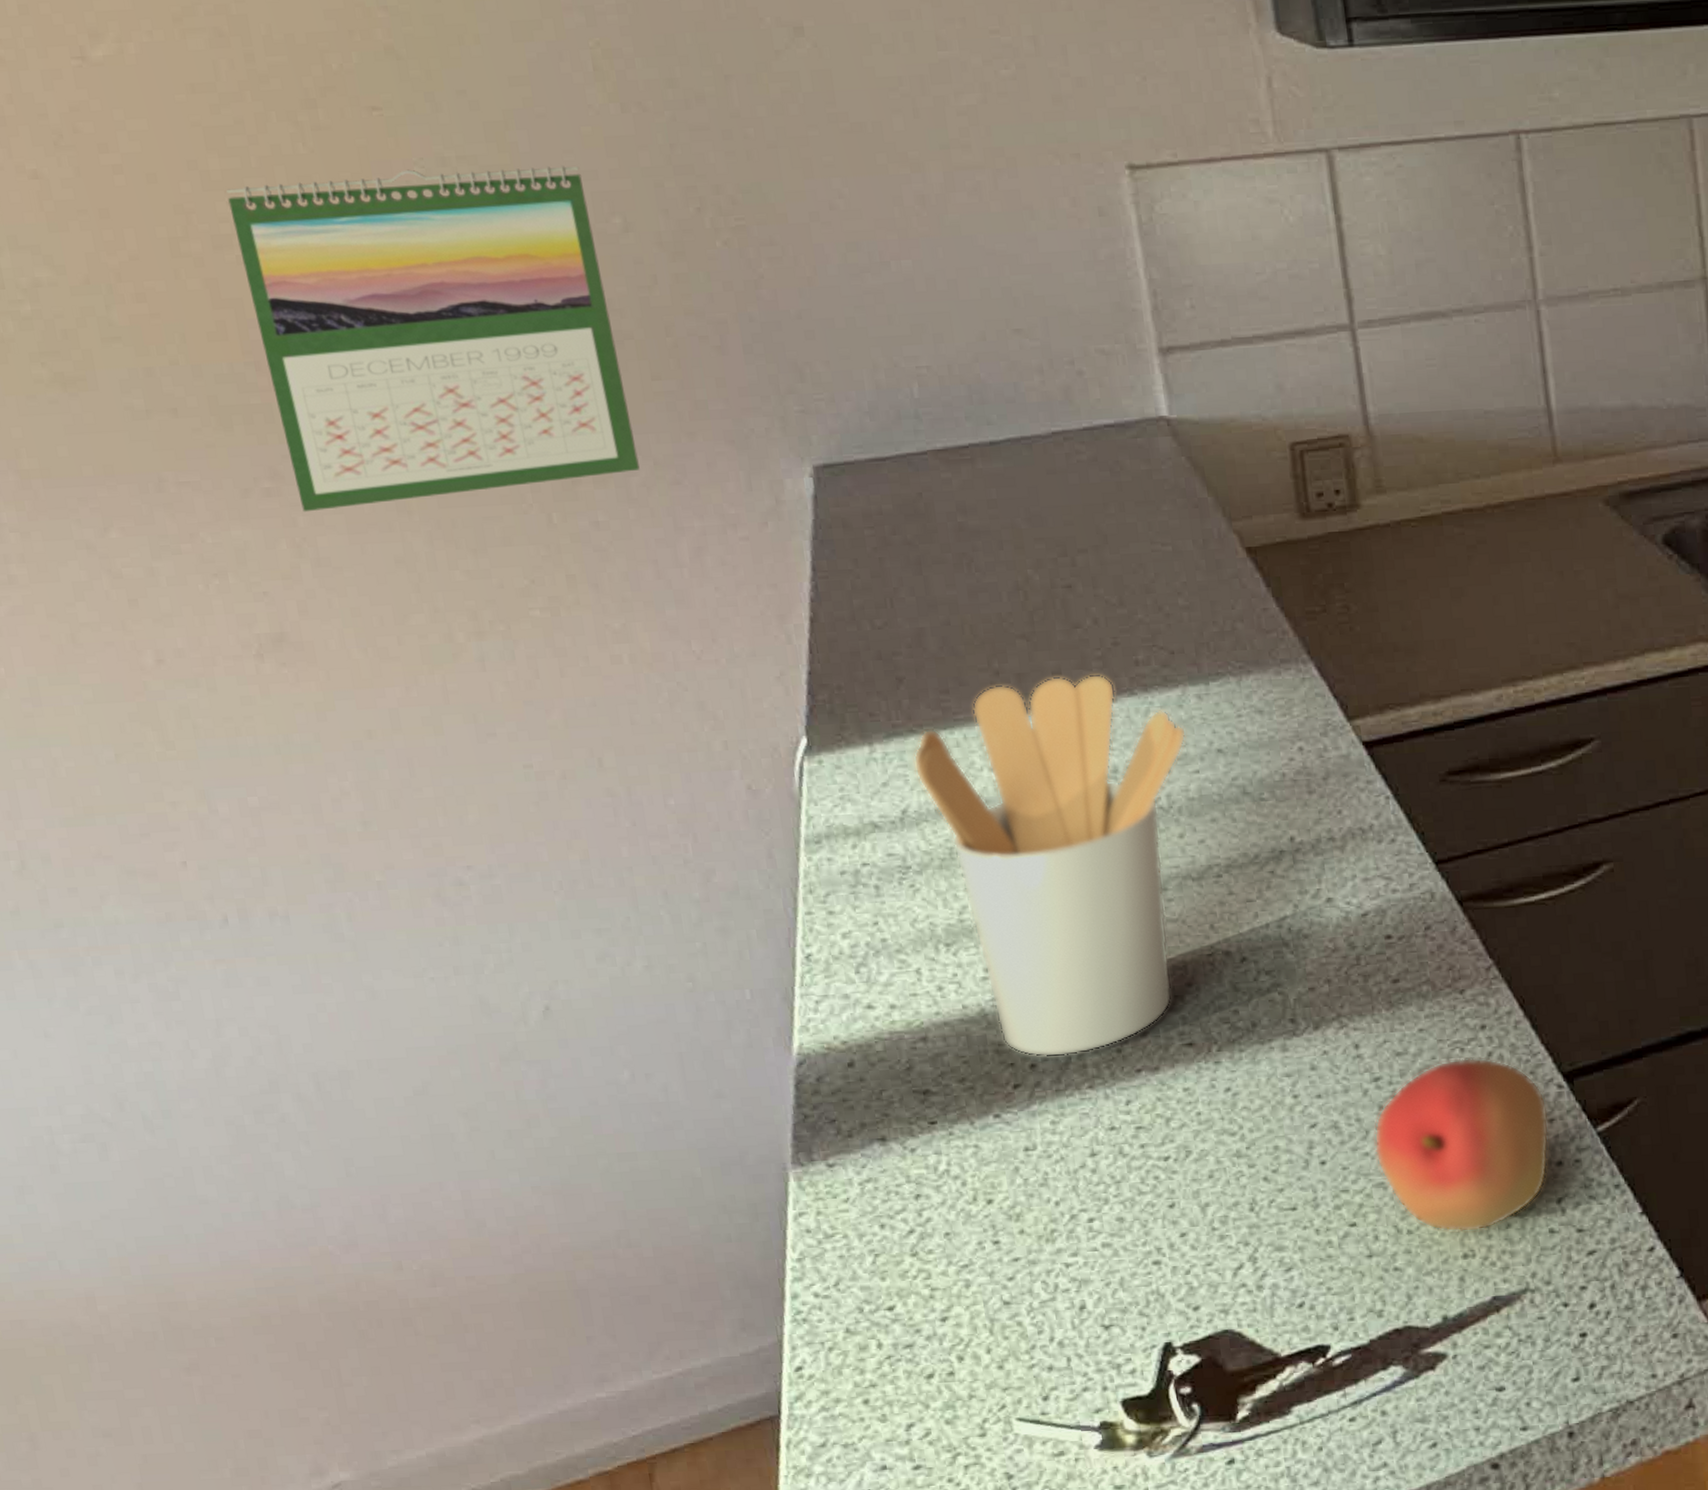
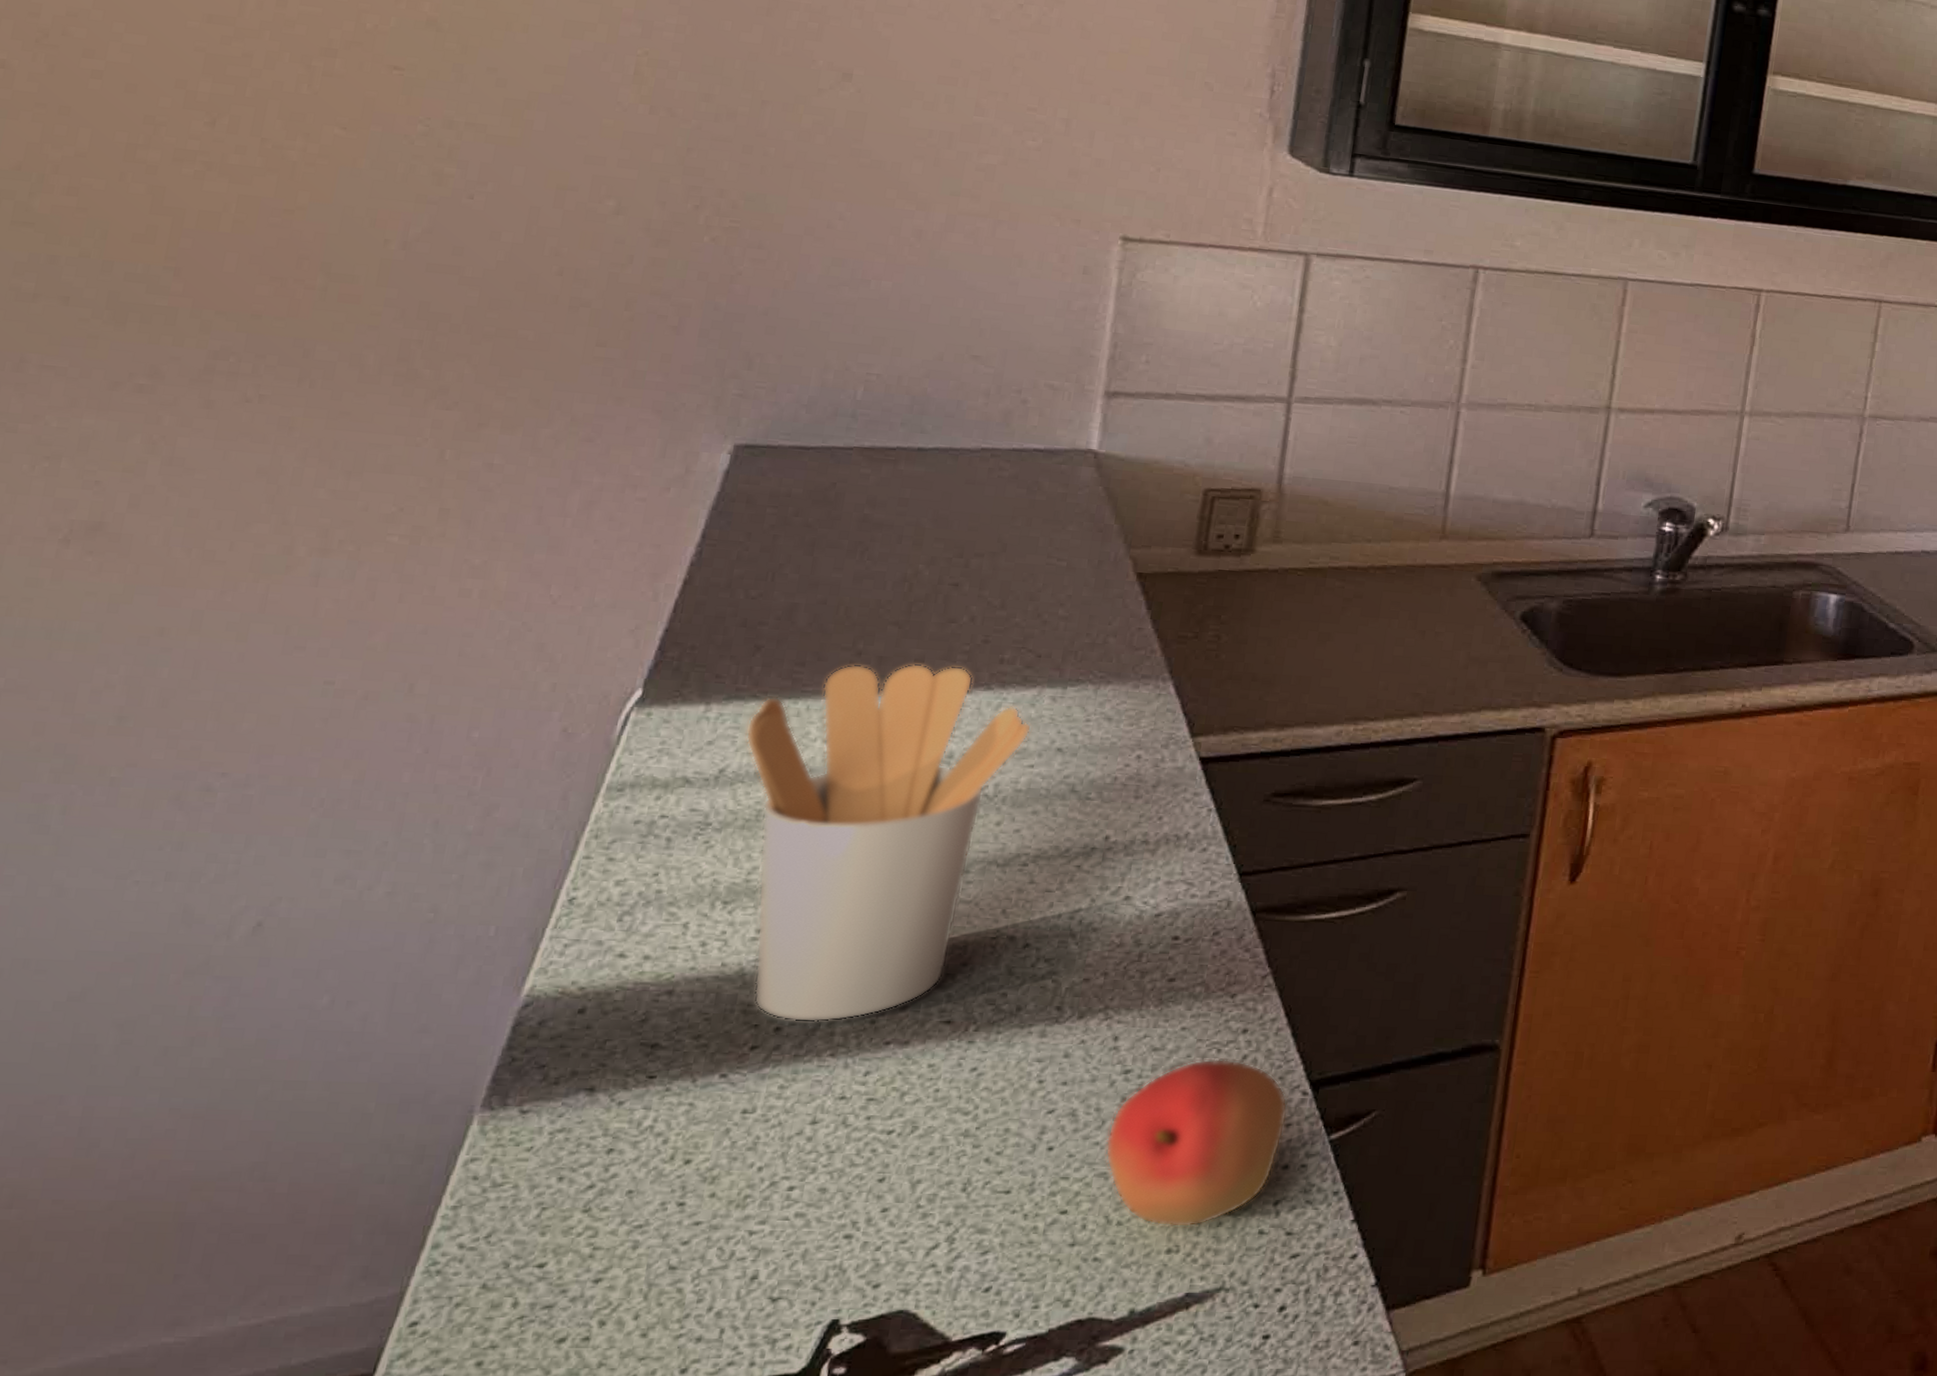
calendar: present [226,165,640,513] -> none [172,111,589,424]

